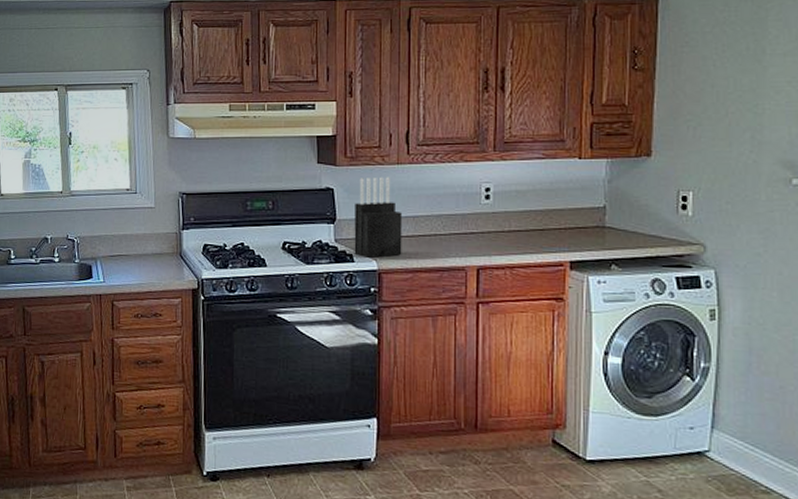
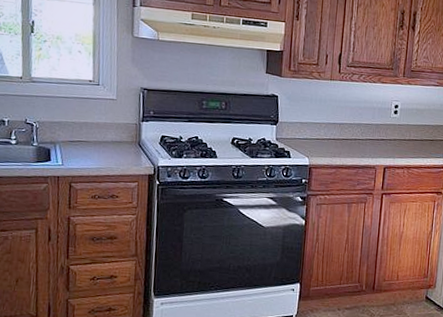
knife block: present [354,177,403,258] -> none [291,89,332,155]

